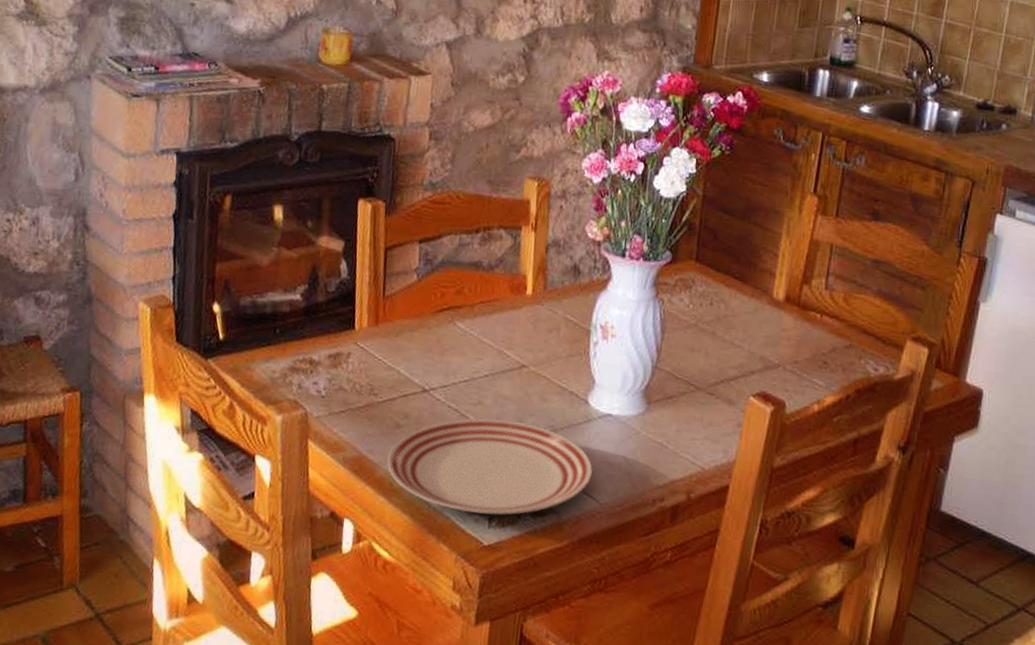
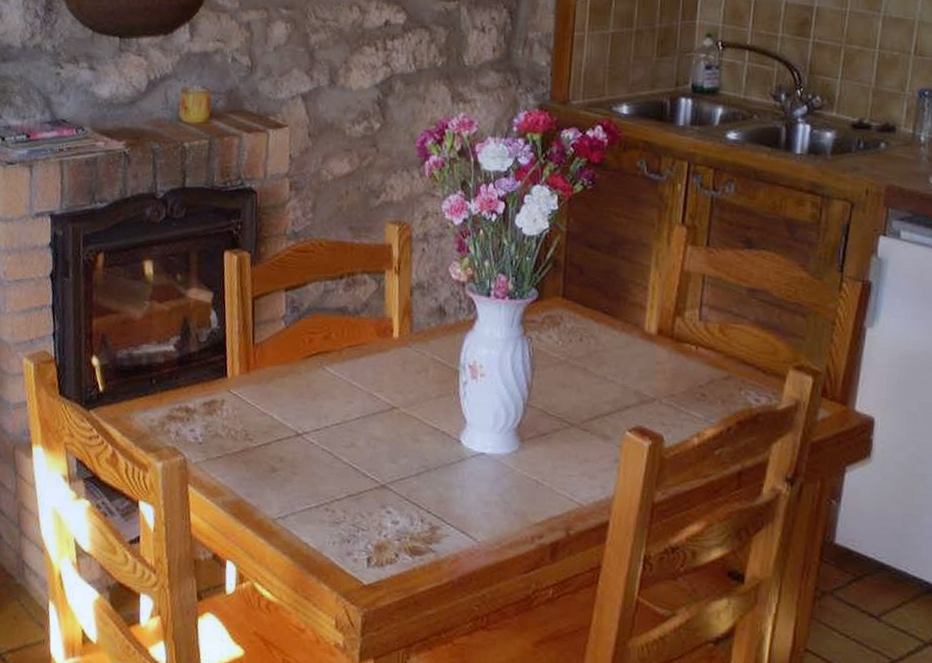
dinner plate: present [386,418,593,516] -> none [264,460,469,556]

